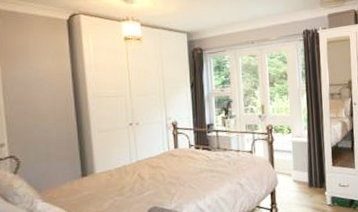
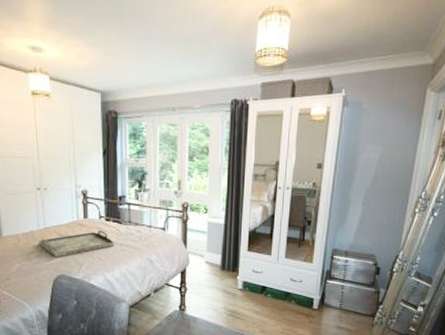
serving tray: none [131,158,205,190] -> present [39,230,114,258]

